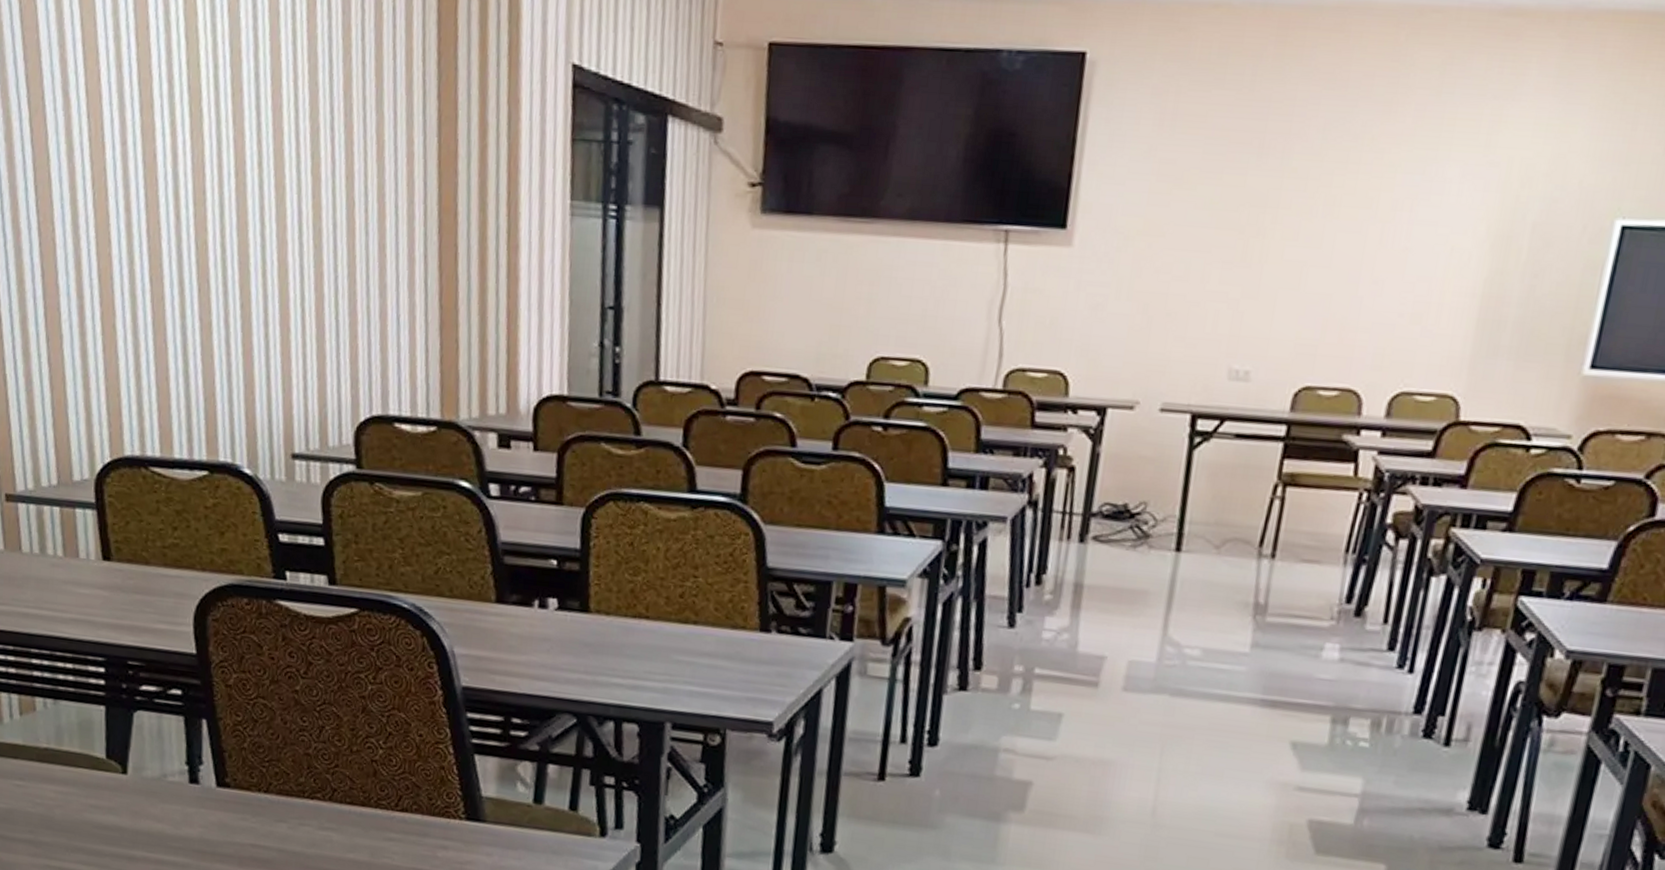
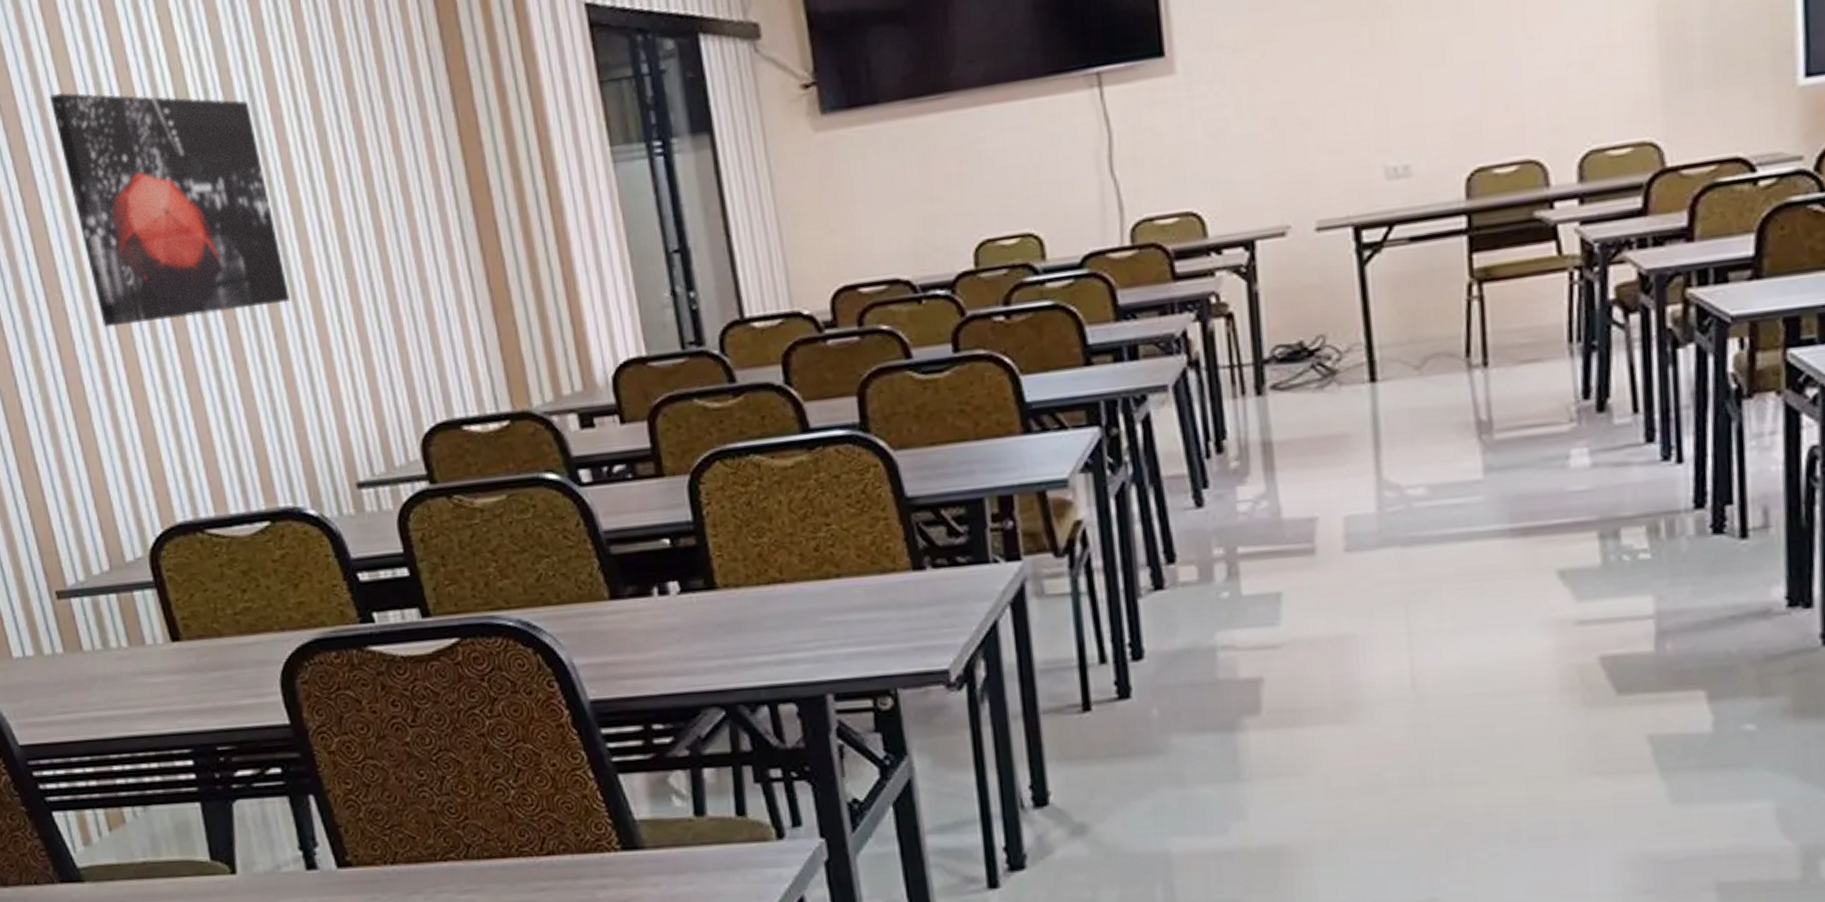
wall art: none [70,36,261,278] -> present [49,93,290,328]

